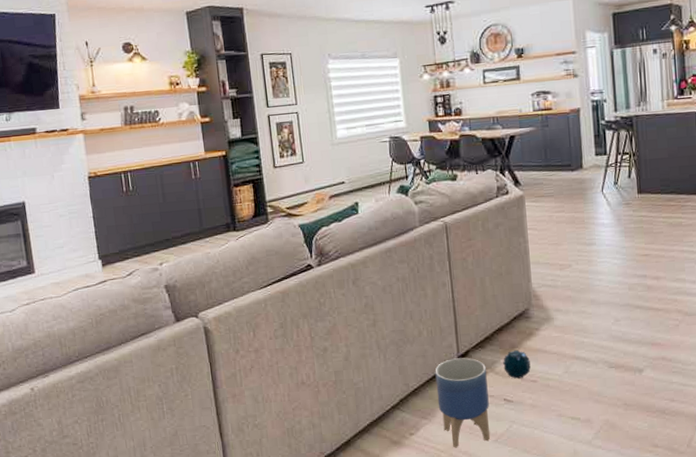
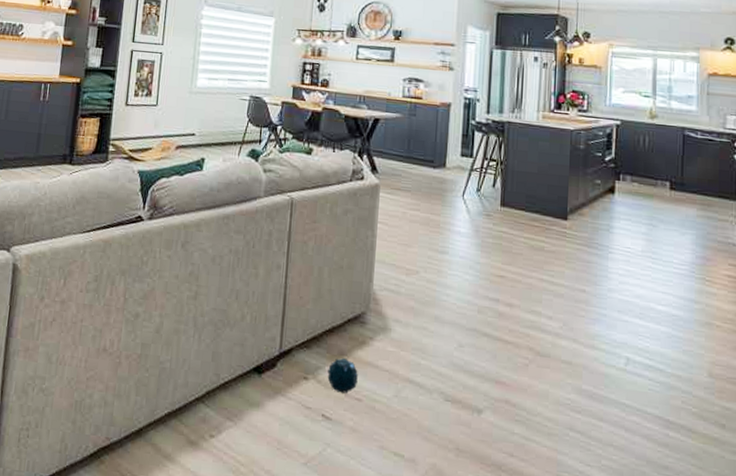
planter: present [435,357,491,448] -> none [247,354,308,464]

